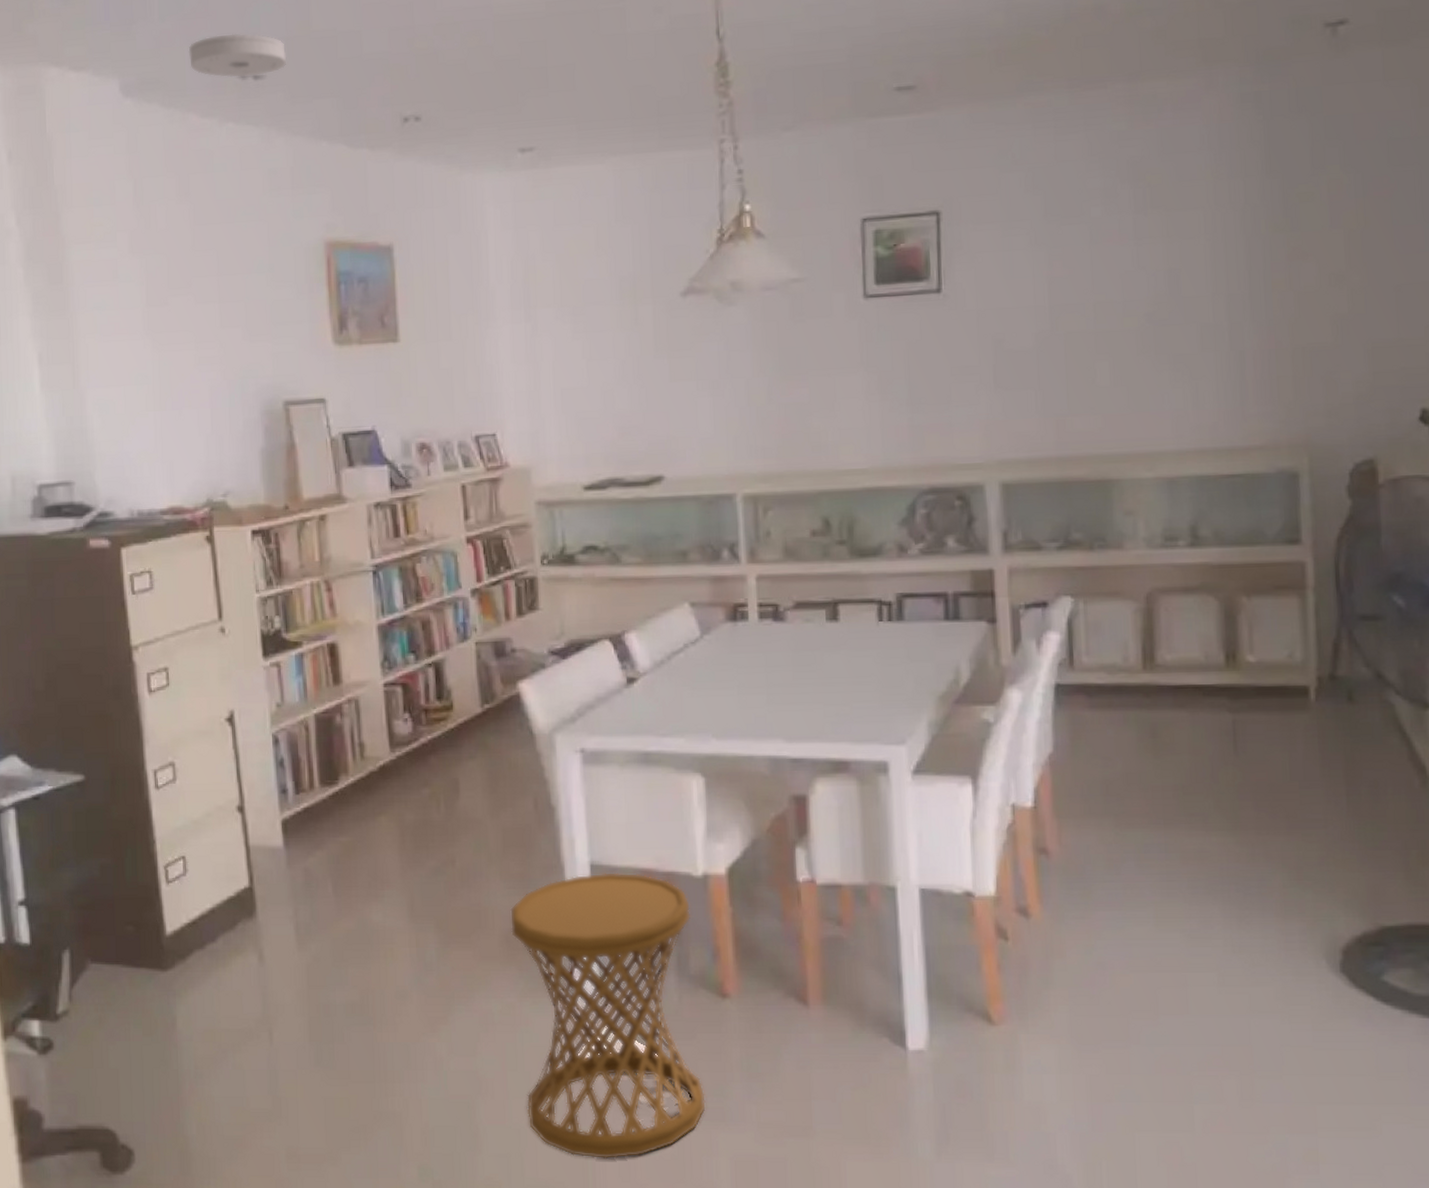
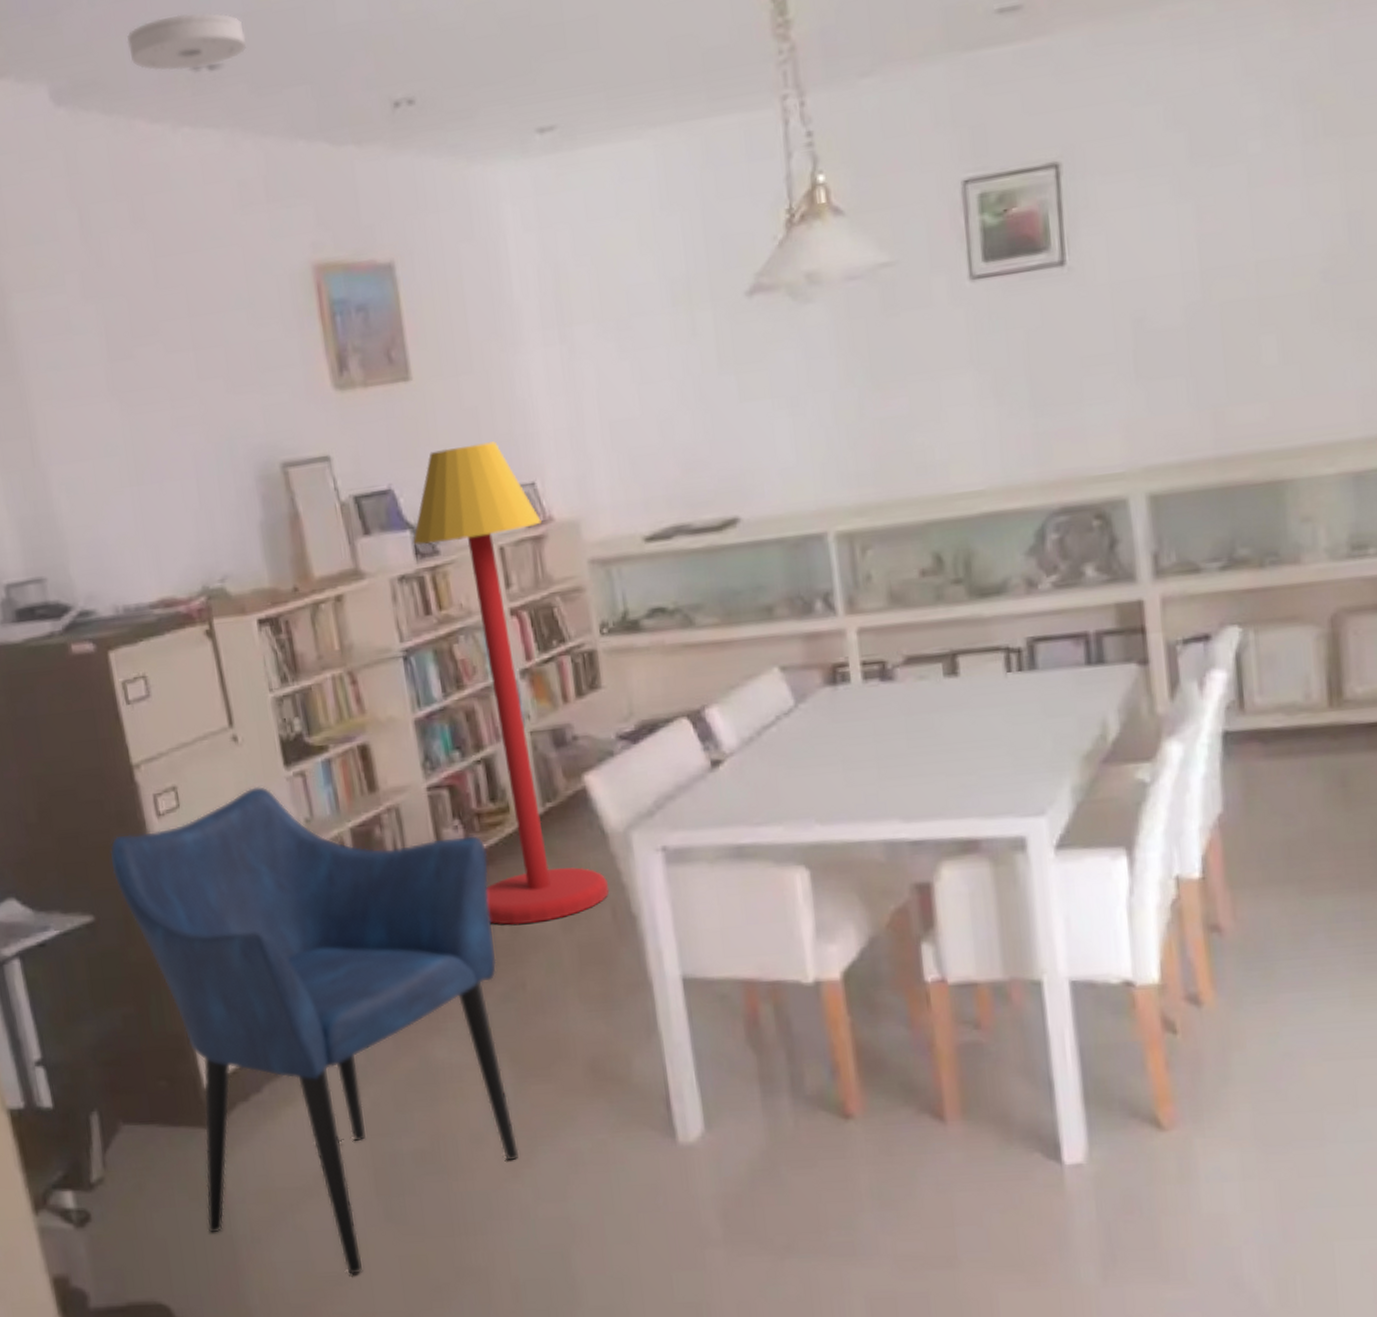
armchair: none [104,672,438,1112] -> present [109,786,519,1274]
floor lamp: none [389,397,533,809] -> present [413,441,610,925]
side table: present [510,872,706,1160] -> none [593,984,834,1306]

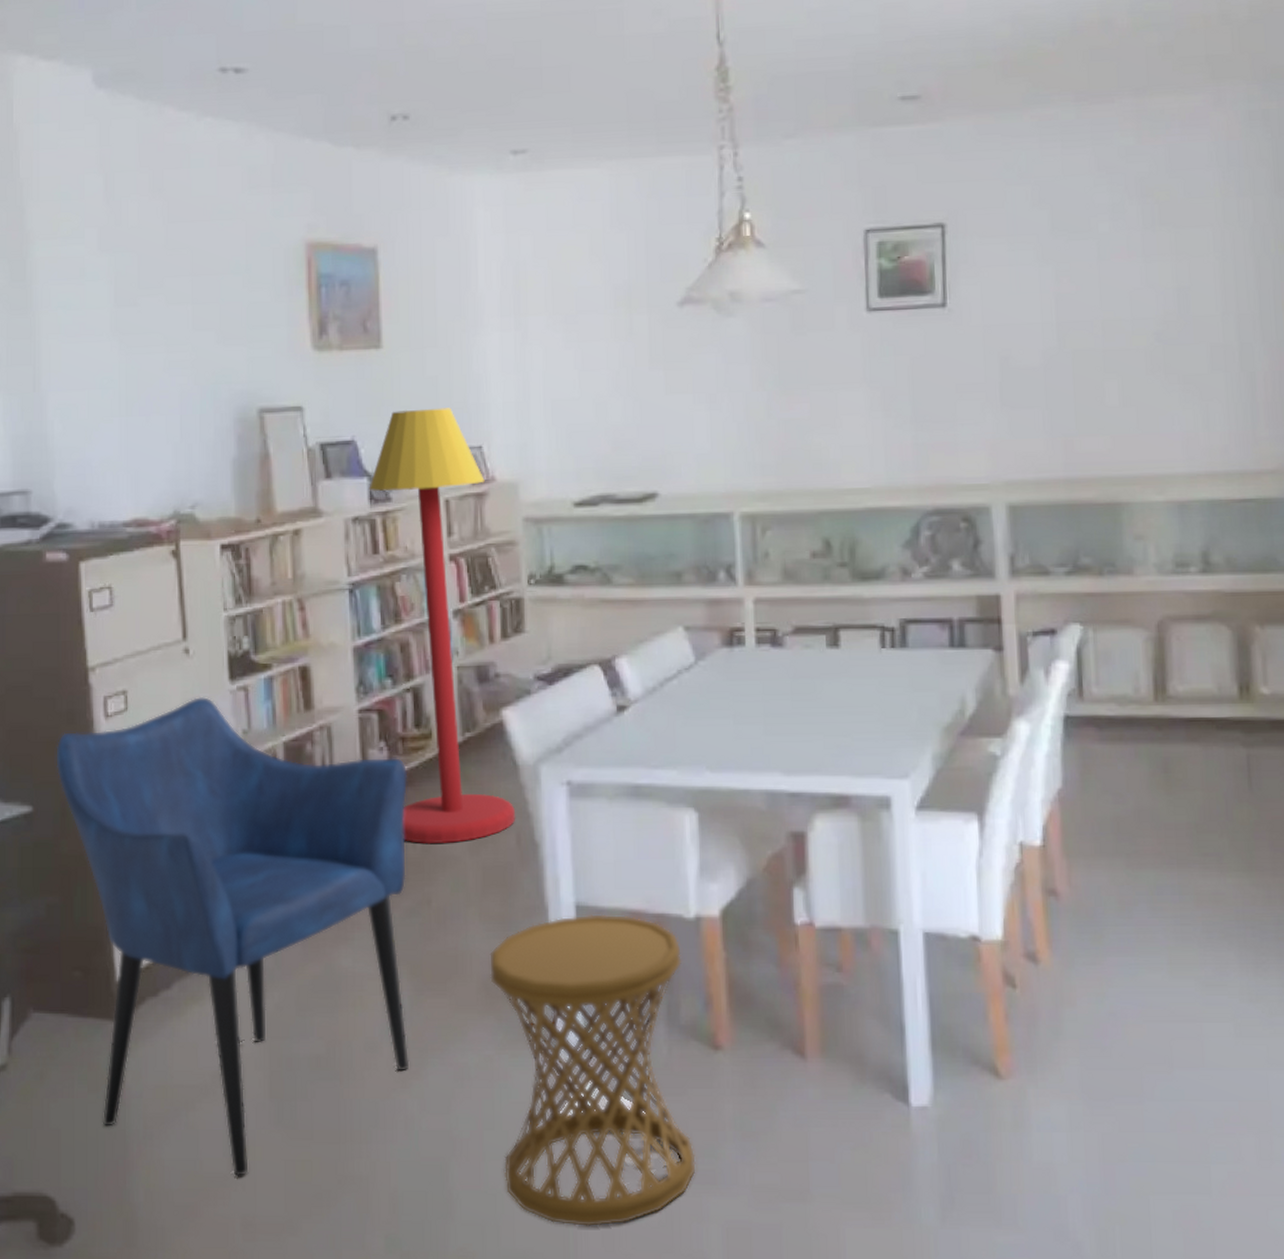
smoke detector: present [126,12,246,71] -> none [166,25,270,71]
side table: none [593,984,834,1306] -> present [489,914,696,1227]

